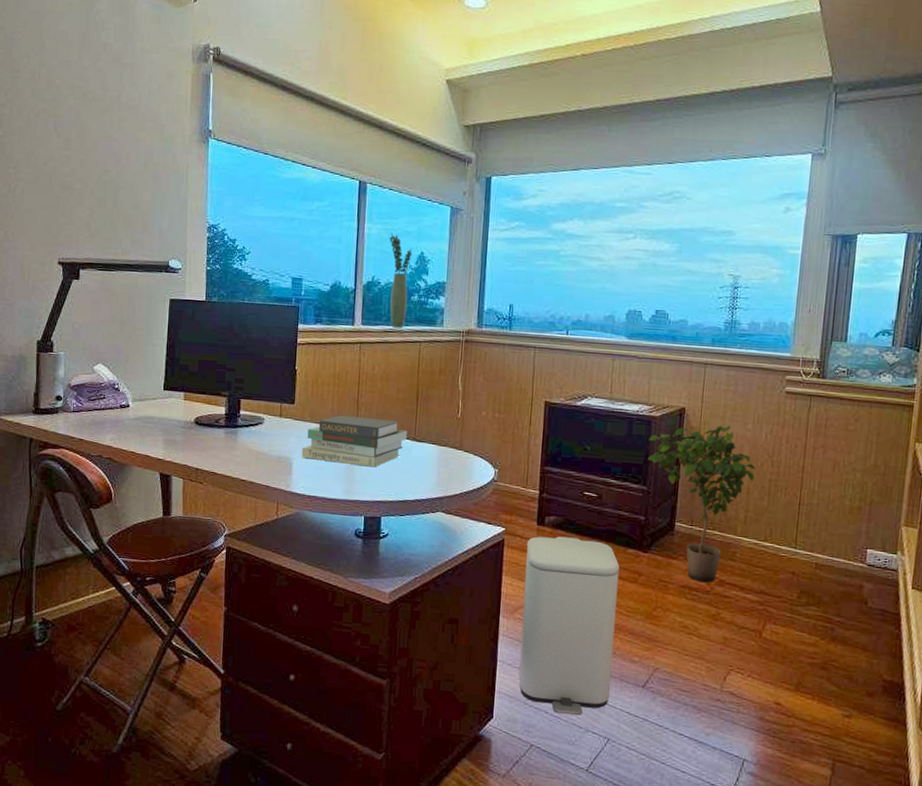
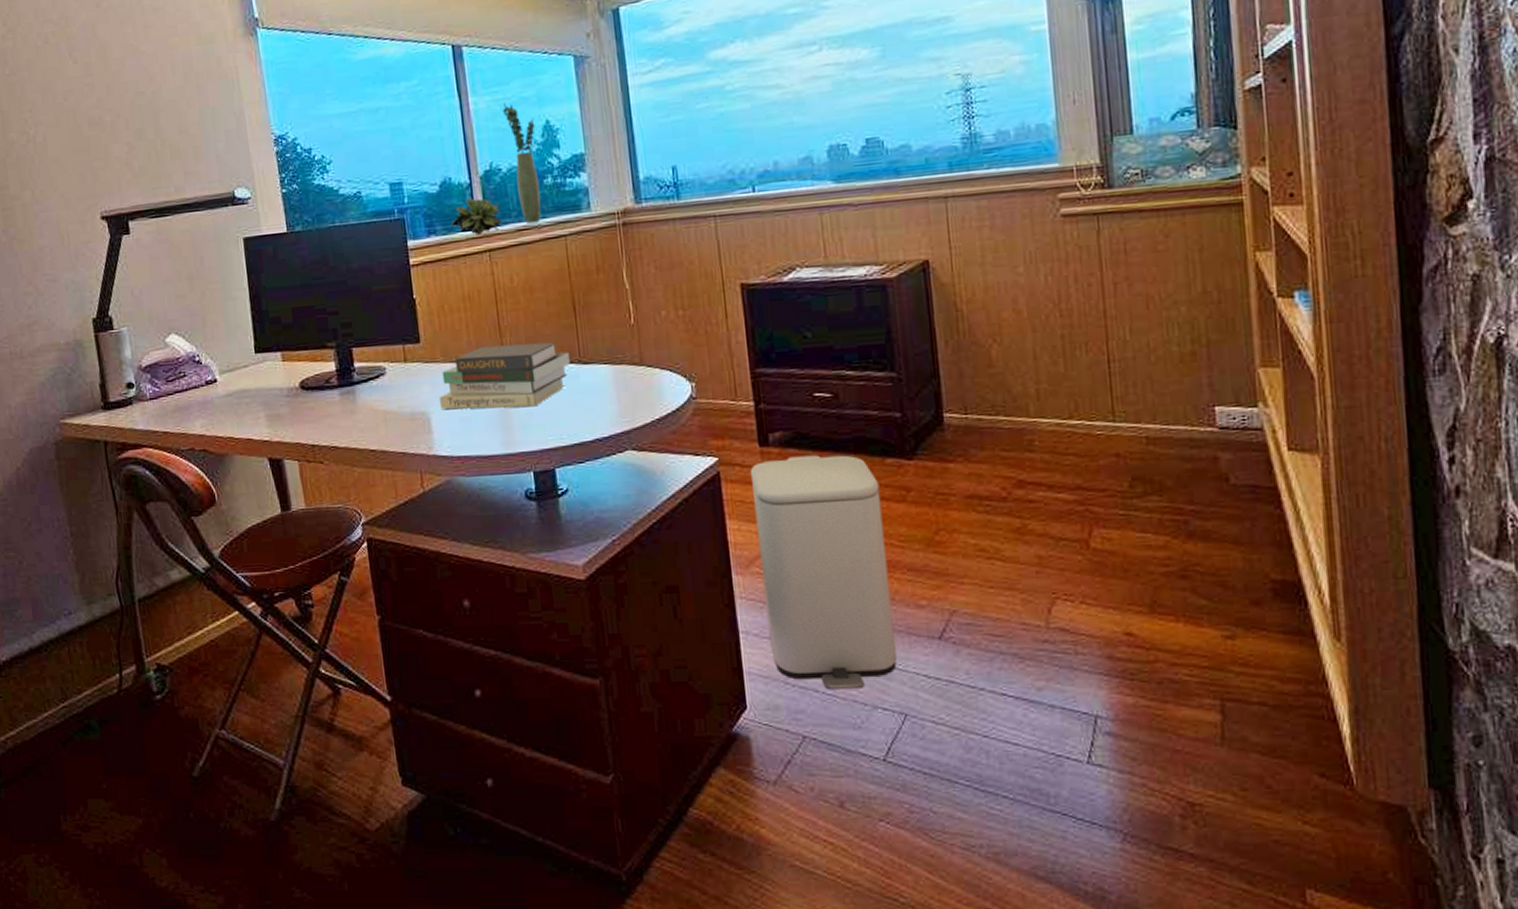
succulent plant: none [333,300,375,330] -> present [450,198,505,236]
potted plant: present [648,425,756,583] -> none [887,273,1040,488]

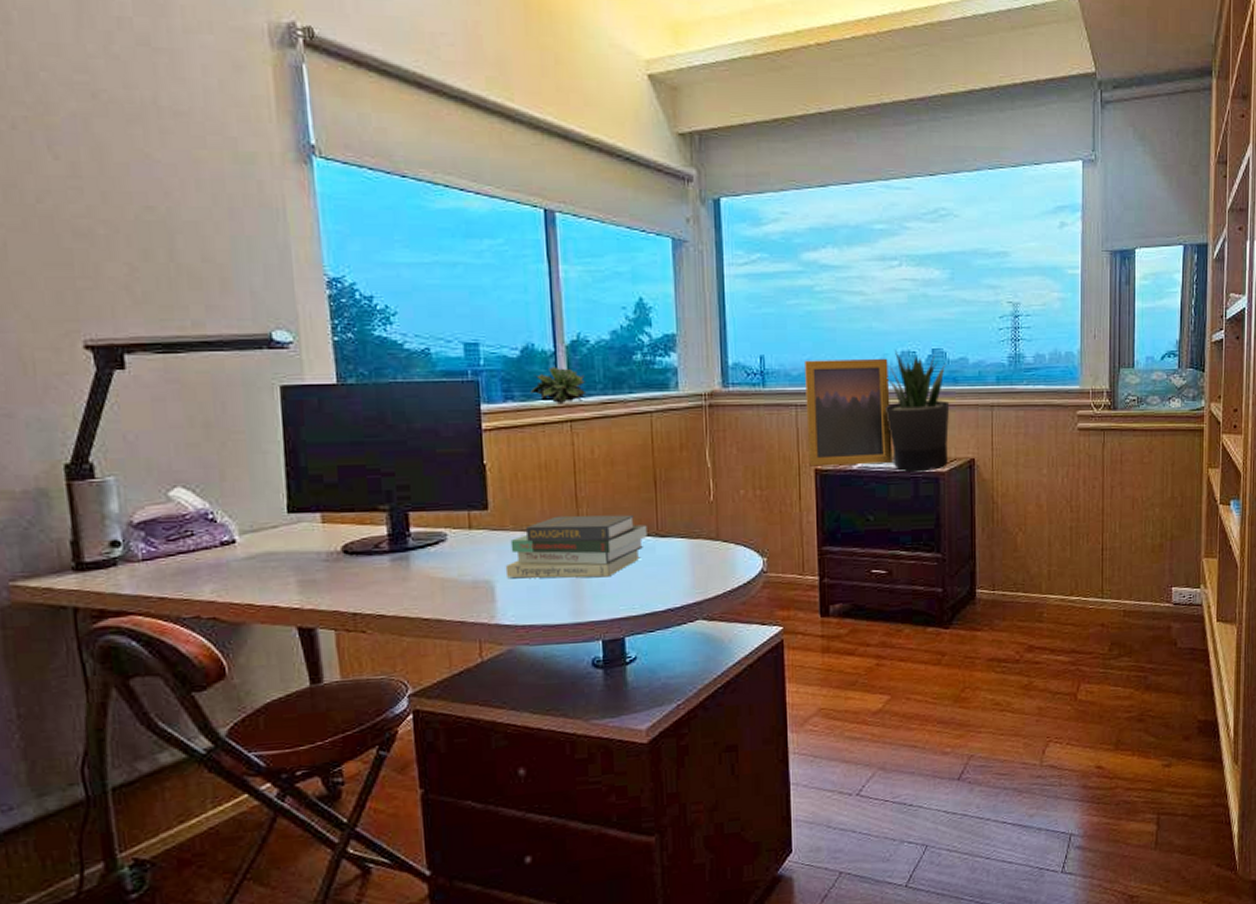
vase: present [502,102,542,224] -> none [595,274,629,397]
picture frame: none [721,154,829,282] -> present [805,358,893,467]
pedal bin: present [750,455,898,690] -> none [810,624,924,830]
planter: none [814,143,896,280] -> present [886,349,950,471]

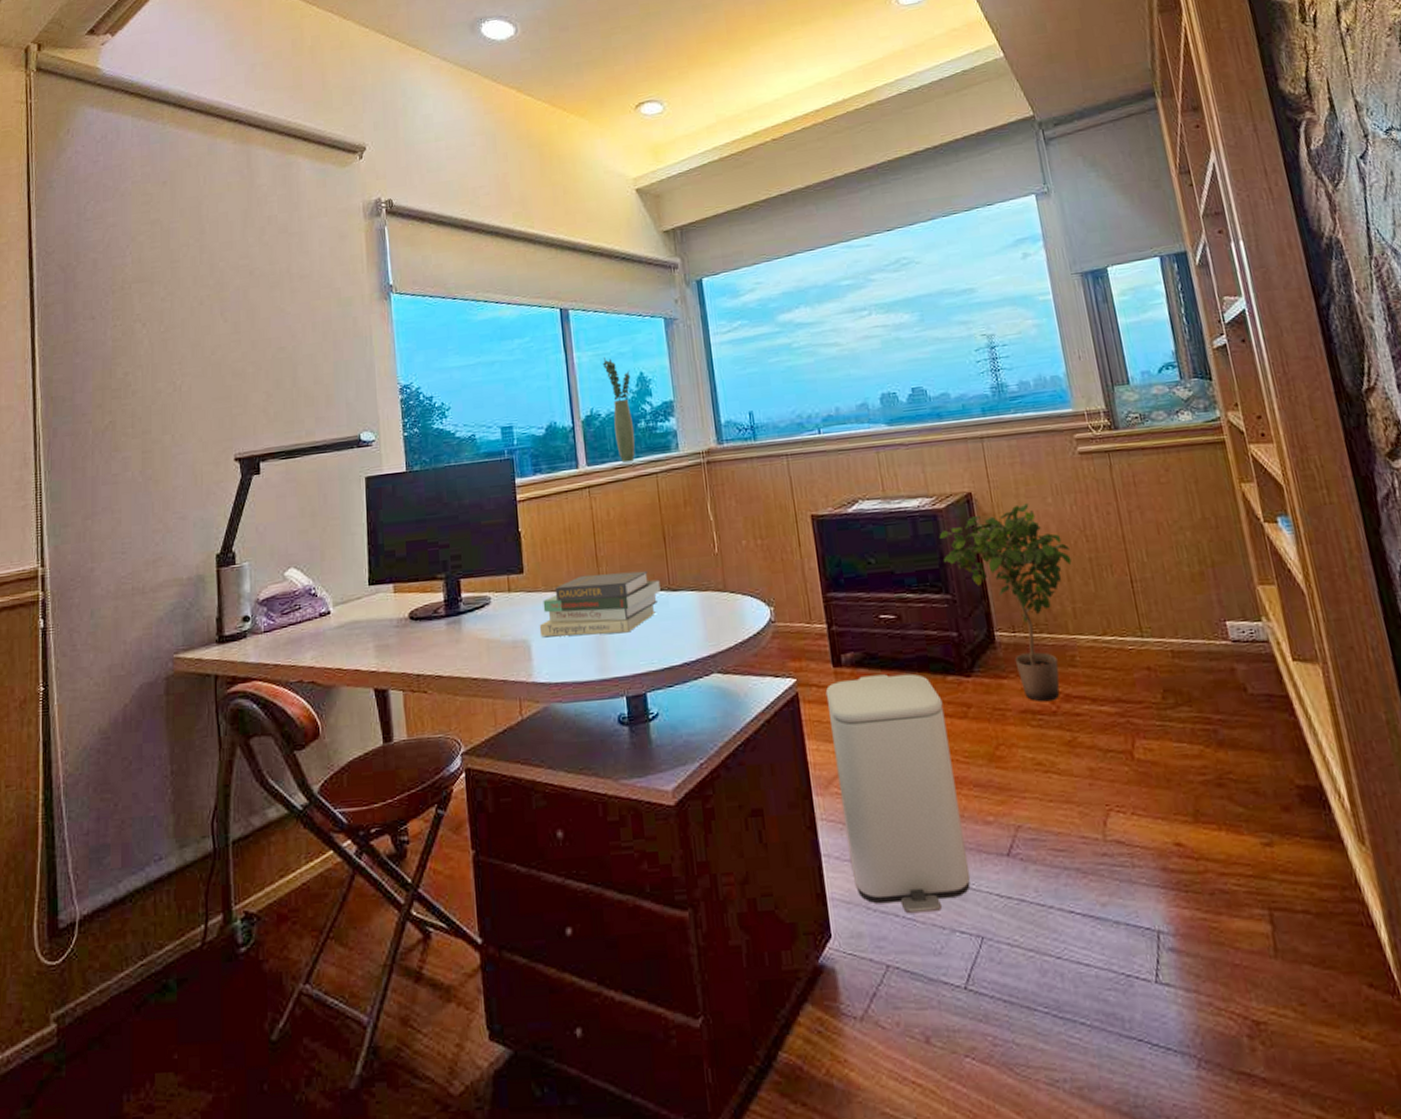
succulent plant: present [530,366,589,405] -> none [554,440,603,474]
vase: none [595,274,629,397] -> present [603,356,636,463]
picture frame: present [805,358,893,467] -> none [790,401,887,513]
pedal bin: none [810,624,924,830] -> present [825,673,971,914]
planter: present [886,349,950,471] -> none [870,392,944,511]
potted plant: none [938,473,1055,652] -> present [939,503,1072,702]

